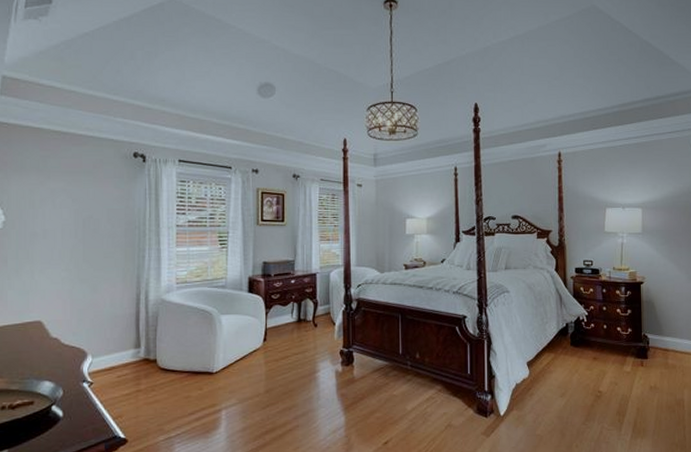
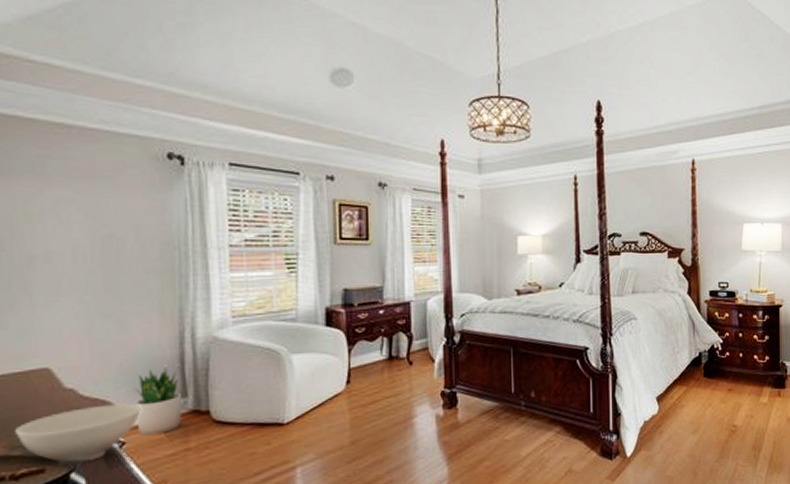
bowl: none [13,351,107,400] -> present [13,403,143,466]
planter: none [102,322,136,378] -> present [135,366,182,436]

